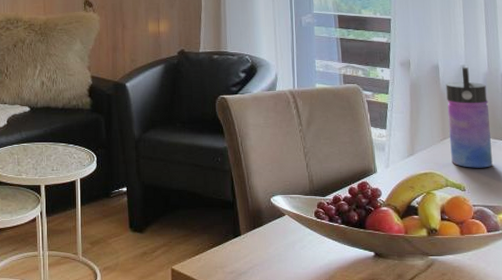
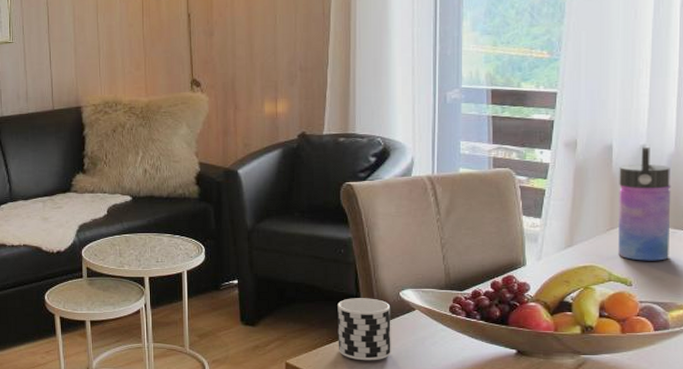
cup: none [217,204,266,266] -> present [337,298,391,361]

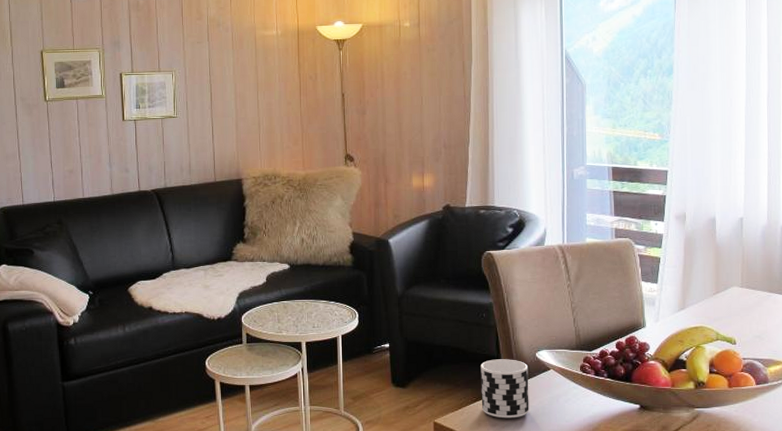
water bottle: present [618,146,671,261] -> none [722,219,766,322]

